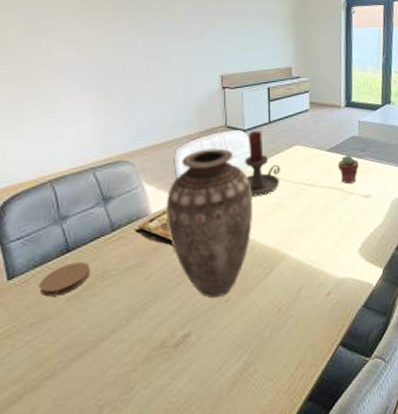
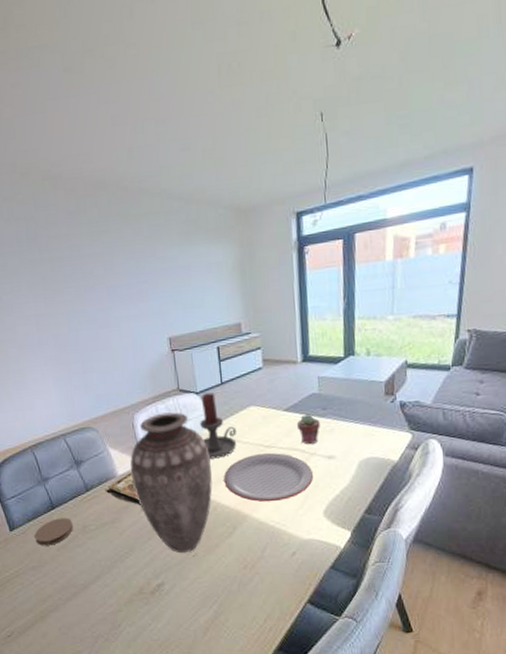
plate: none [264,191,350,241] -> present [224,452,313,502]

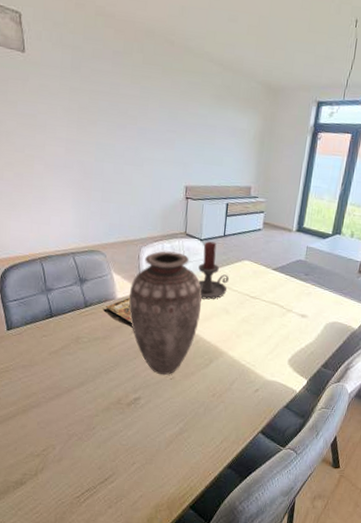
coaster: present [34,517,74,546] -> none [29,326,68,349]
plate: present [224,452,313,502] -> none [209,302,286,345]
potted succulent: present [296,413,320,444] -> none [280,276,301,302]

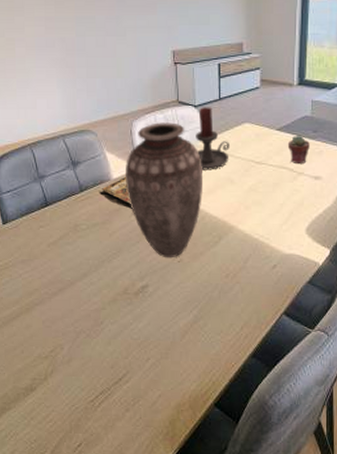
potted succulent: none [280,276,301,302] -> present [287,135,310,163]

